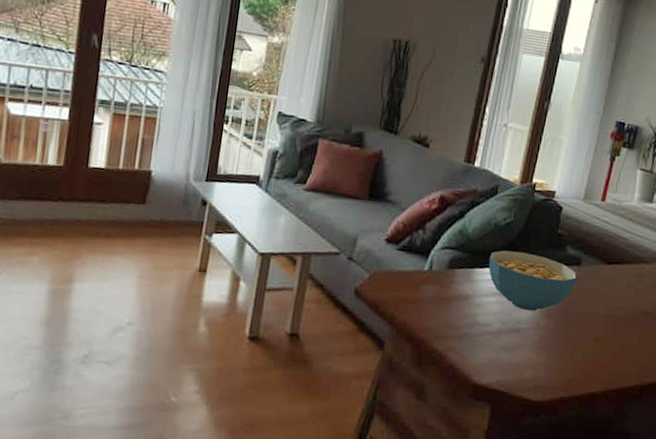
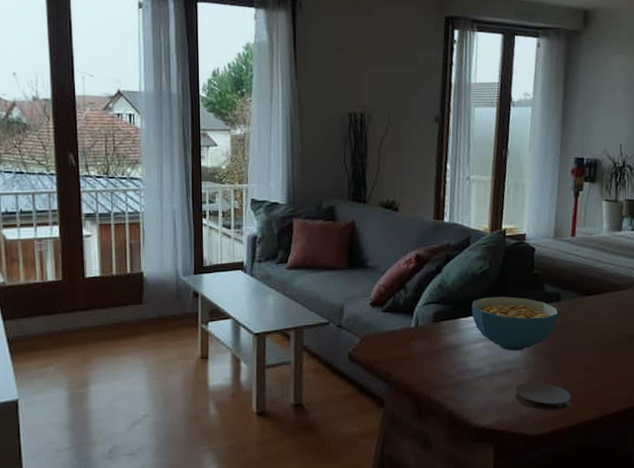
coaster: none [520,344,577,379] -> present [515,382,571,411]

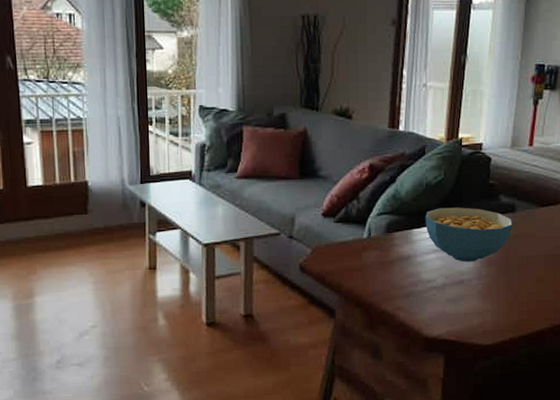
coaster: present [515,382,571,411] -> none [466,293,522,322]

